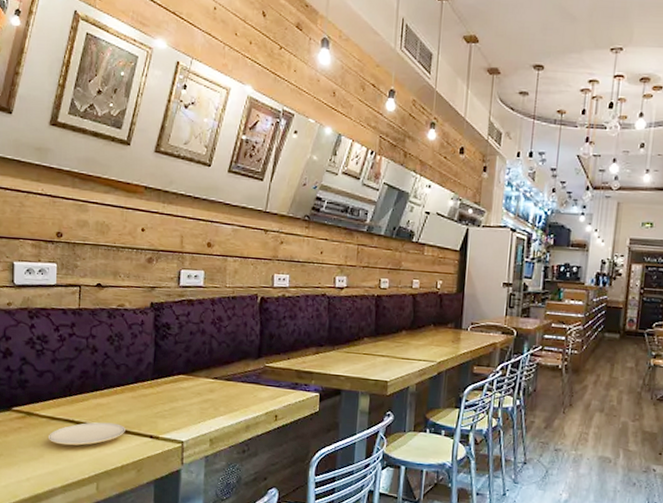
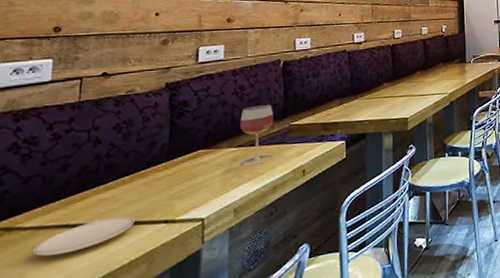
wineglass: none [217,339,250,401] -> present [240,104,274,167]

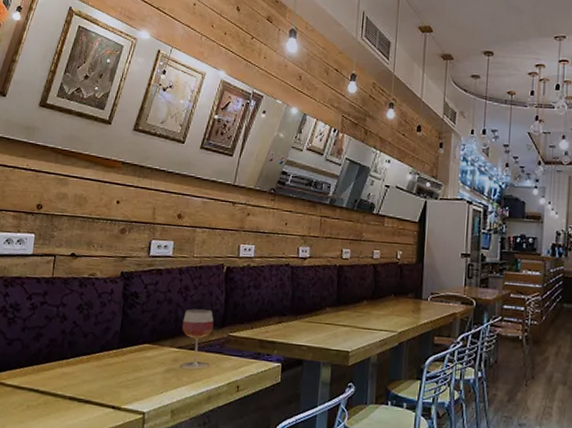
plate: present [32,216,135,257] -> none [11,391,89,416]

